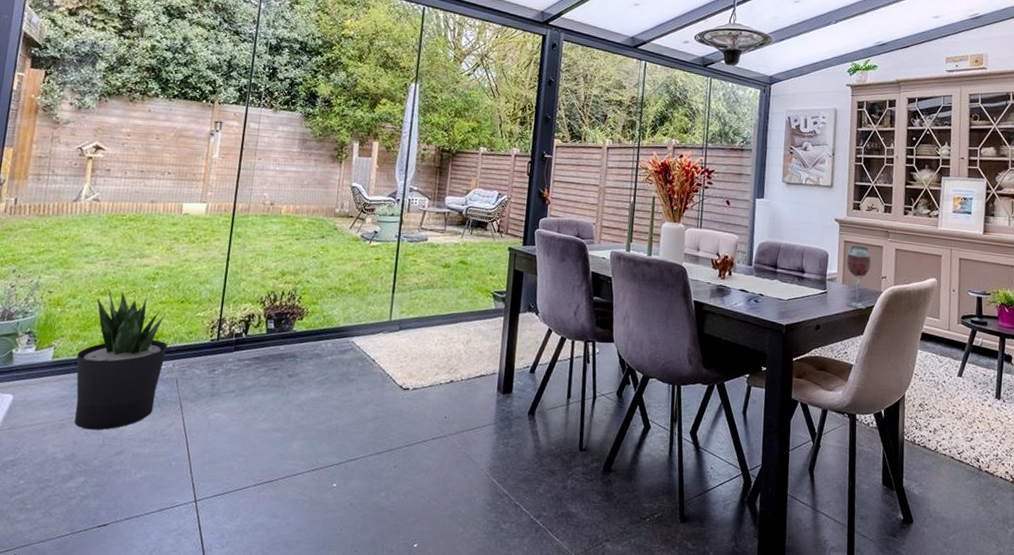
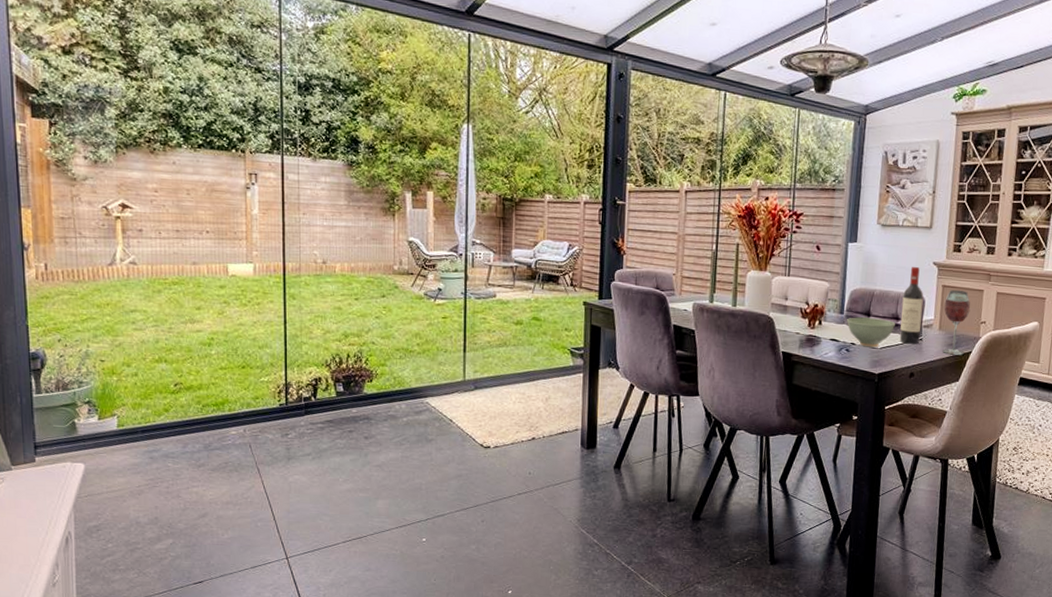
planter: present [74,287,168,430] -> none [143,354,235,495]
bowl: none [755,269,802,299] -> present [847,317,896,348]
wine bottle: none [805,222,827,297] -> present [899,266,924,344]

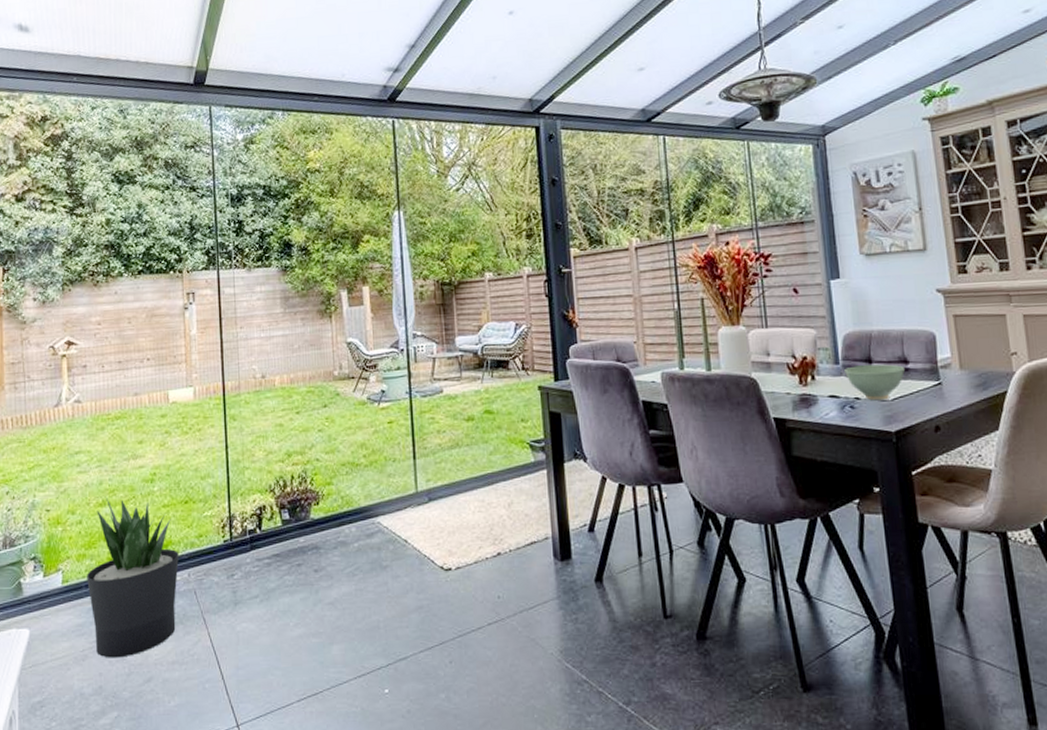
planter: none [143,354,235,495] -> present [87,496,179,658]
wine bottle: present [899,266,924,344] -> none [907,296,940,391]
wineglass: present [942,290,971,356] -> none [960,318,998,398]

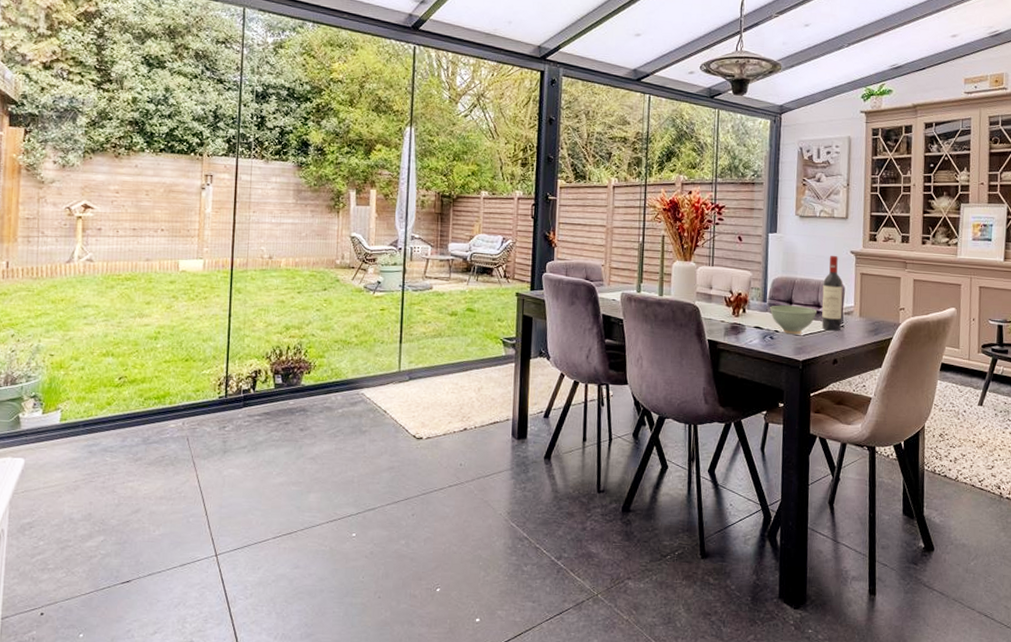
planter: present [87,496,179,658] -> none [85,348,175,490]
wine bottle: none [907,296,940,391] -> present [821,255,843,331]

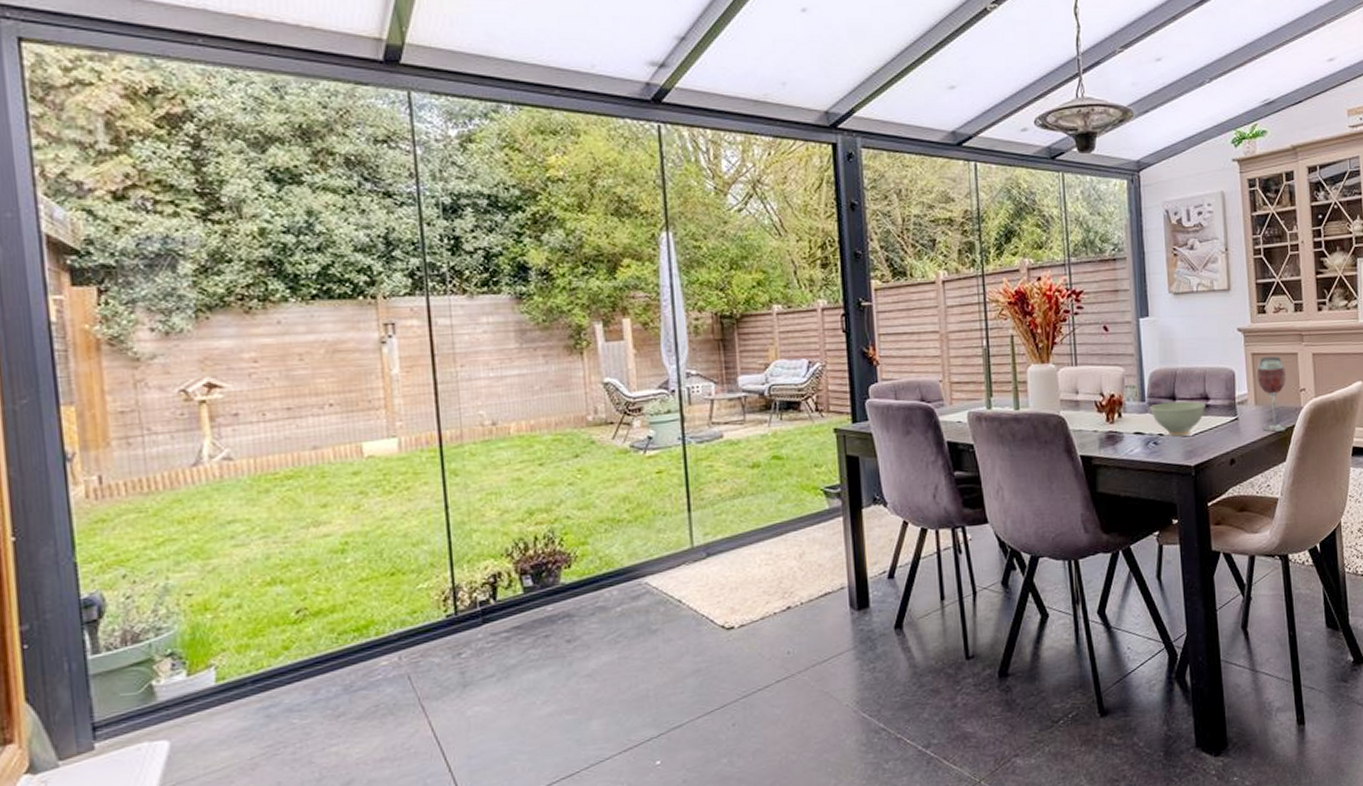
wine bottle: present [821,255,843,331] -> none [1209,335,1236,426]
wineglass: none [863,278,889,342] -> present [1256,356,1287,432]

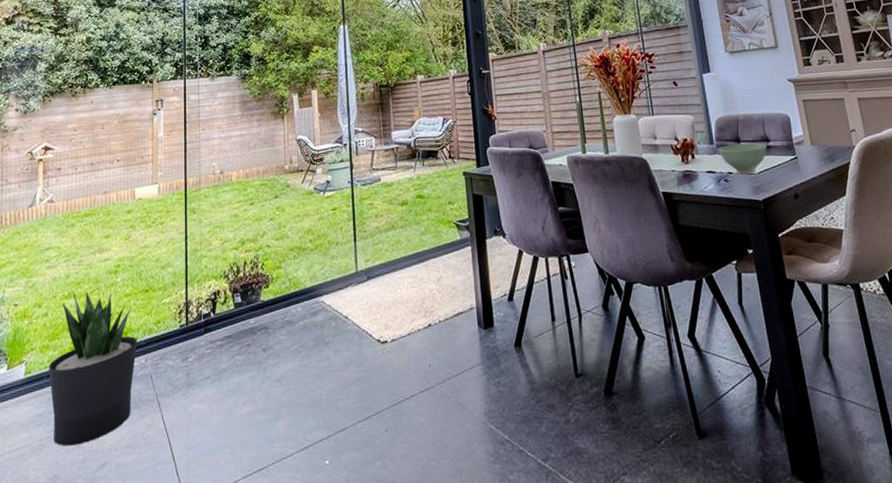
planter: none [252,573,385,764] -> present [49,289,137,446]
wineglass: present [1256,356,1287,432] -> none [809,102,843,169]

